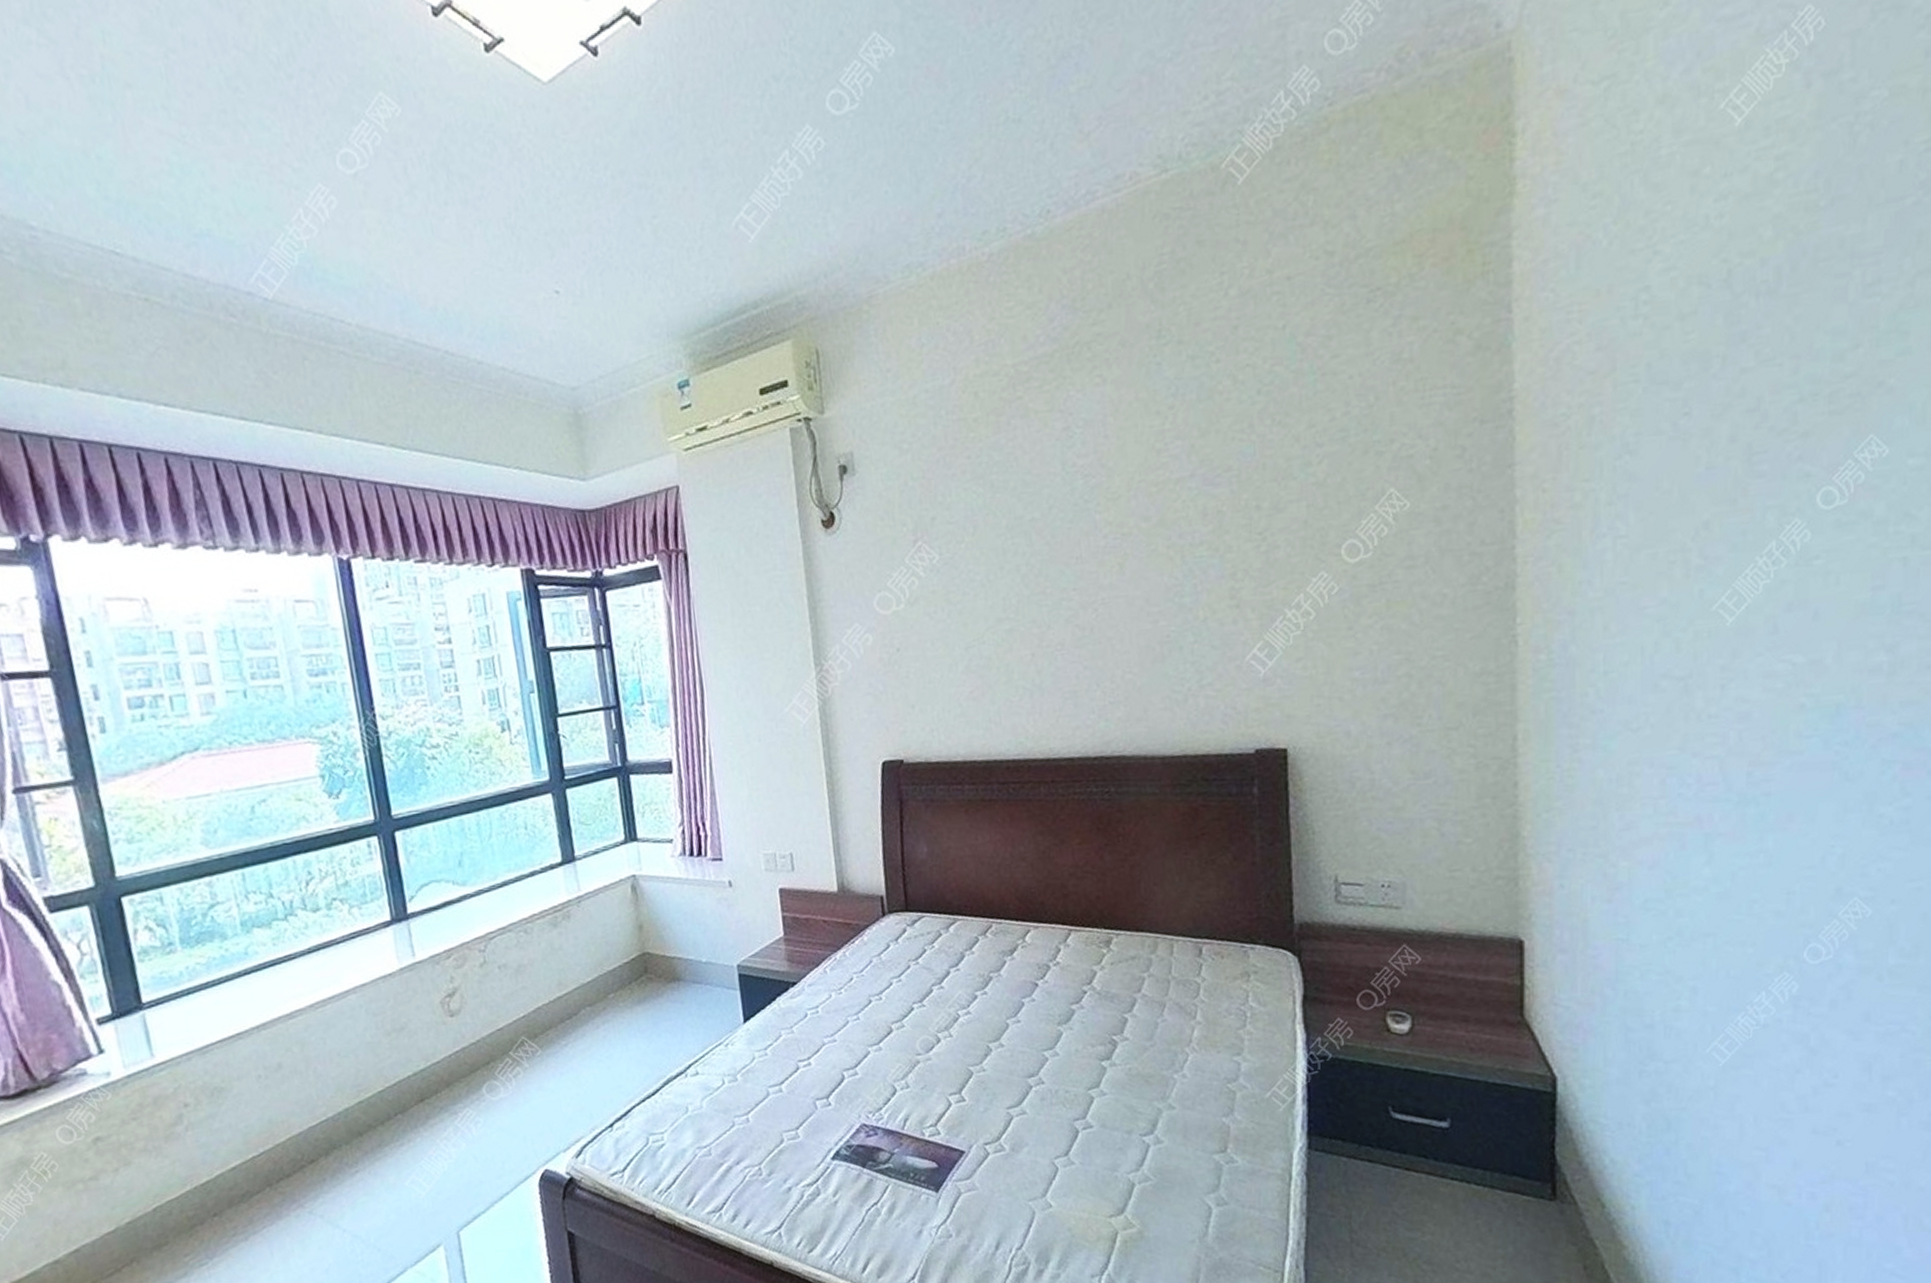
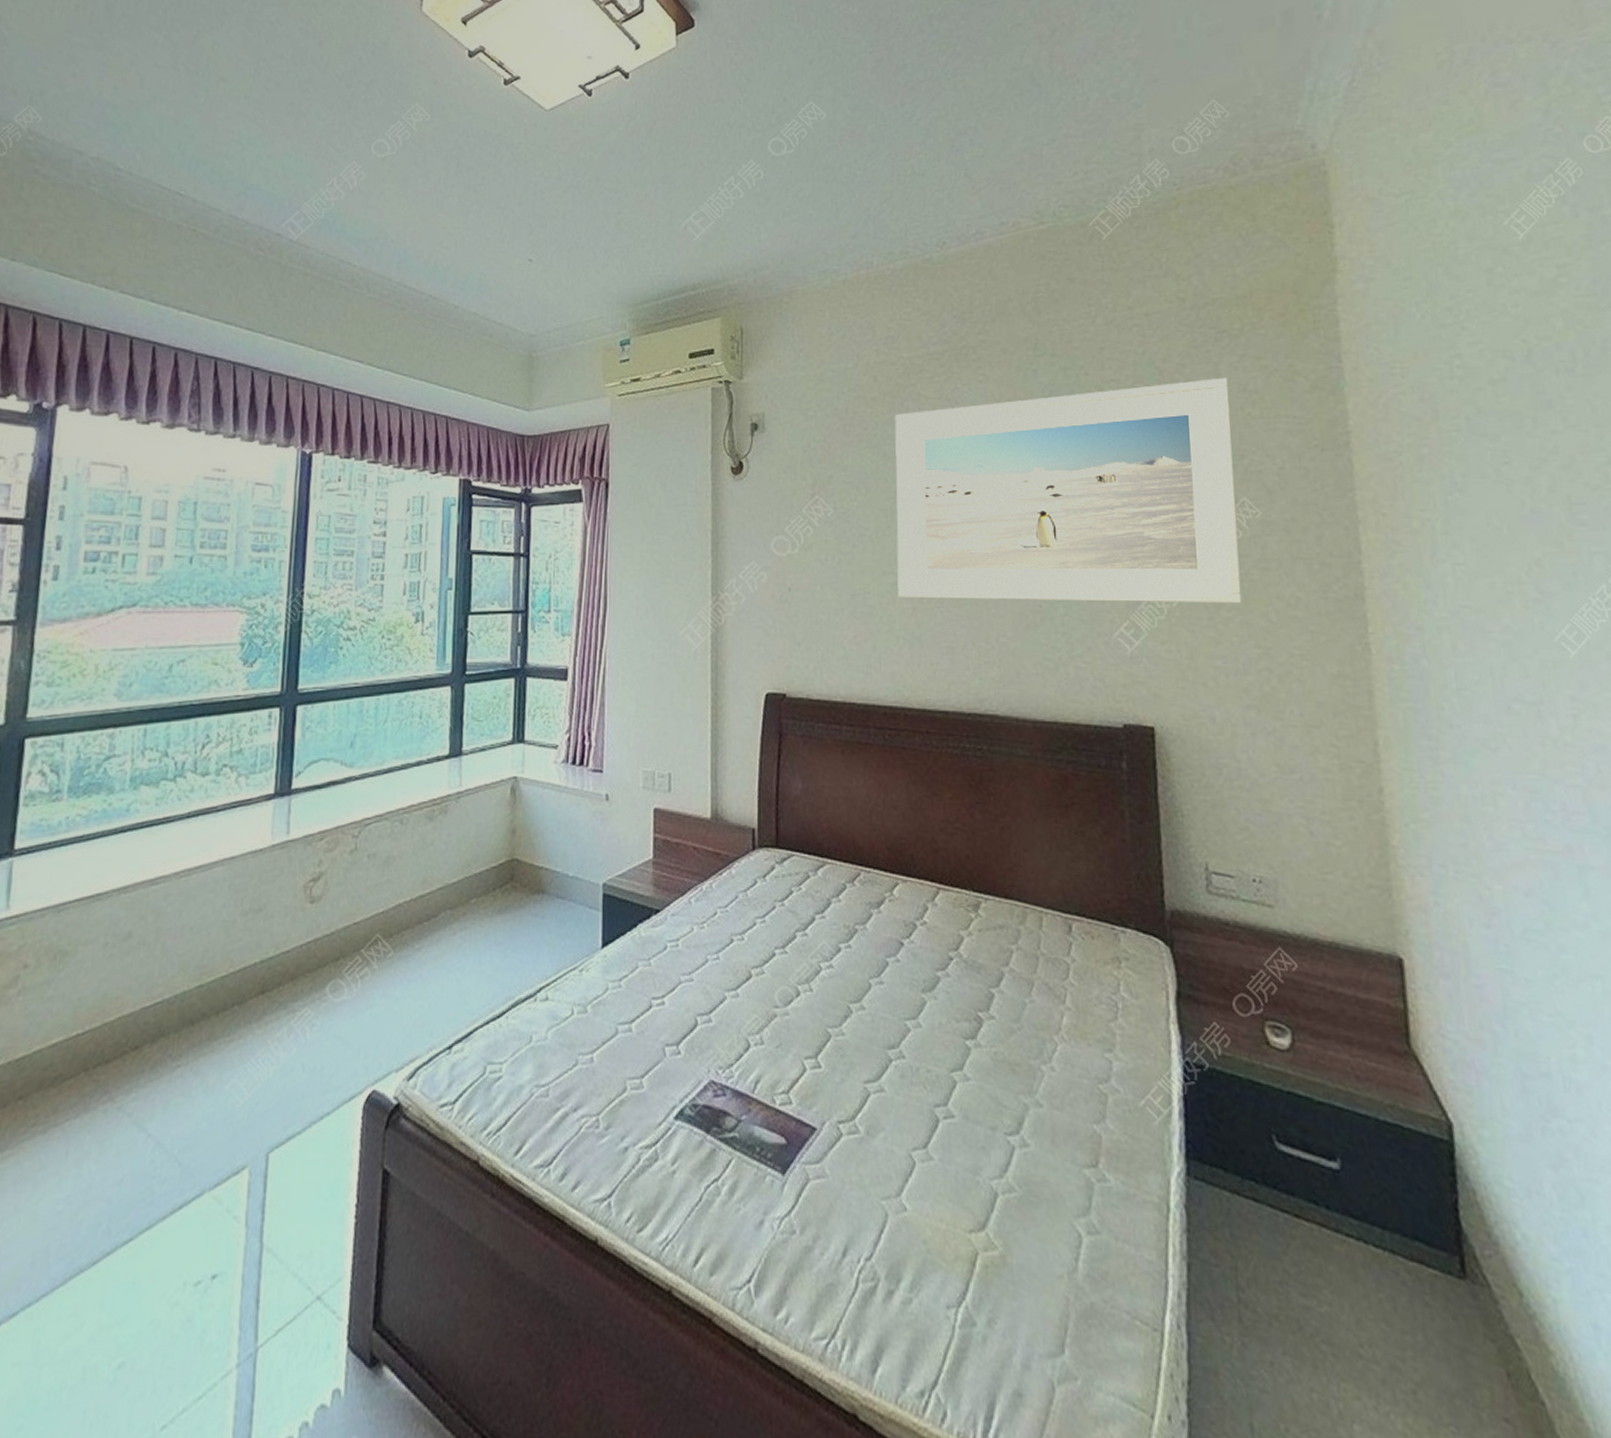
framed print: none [1001,346,1384,645] -> present [895,377,1242,604]

